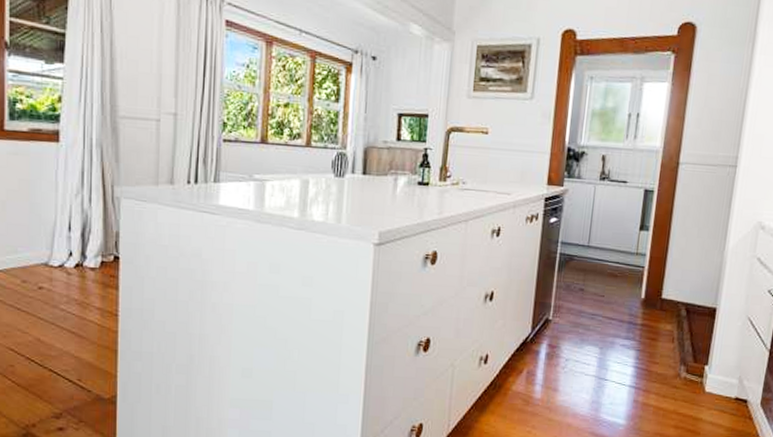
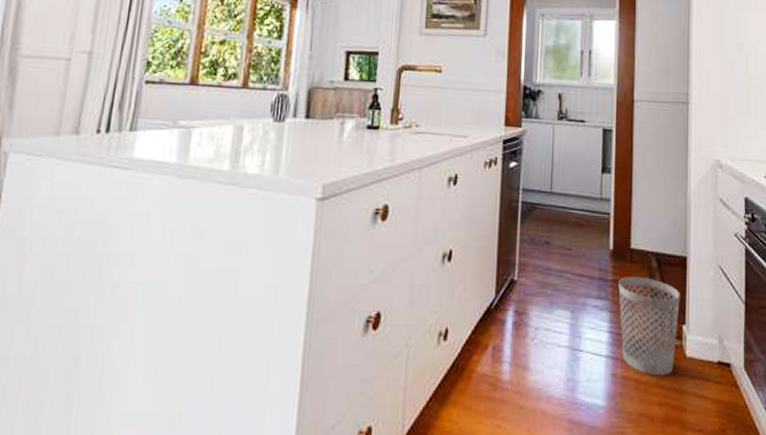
wastebasket: none [644,322,706,405] -> present [618,277,680,376]

